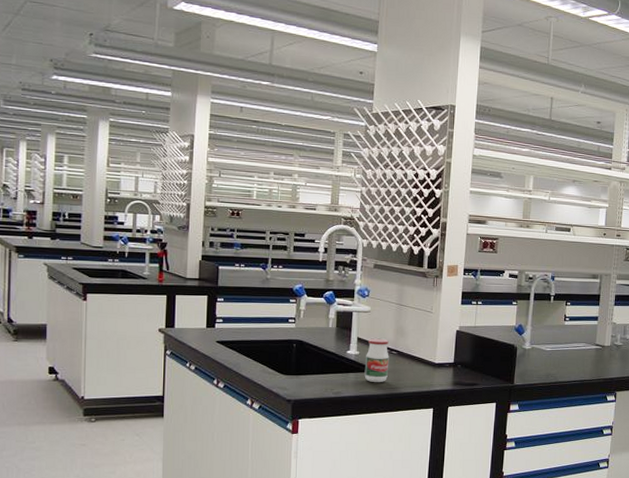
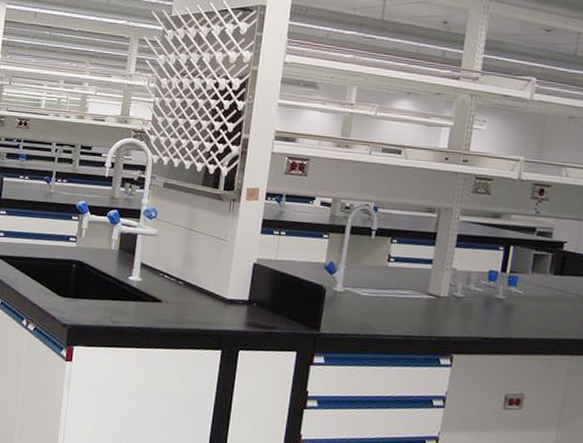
jar: present [364,338,389,383] -> none [146,264,175,316]

